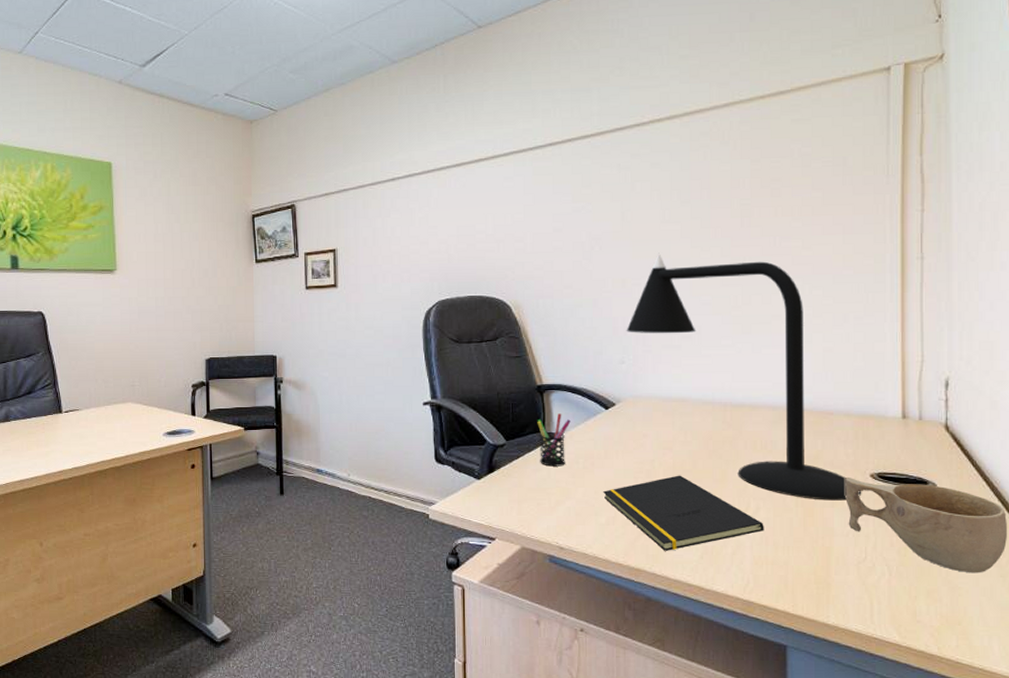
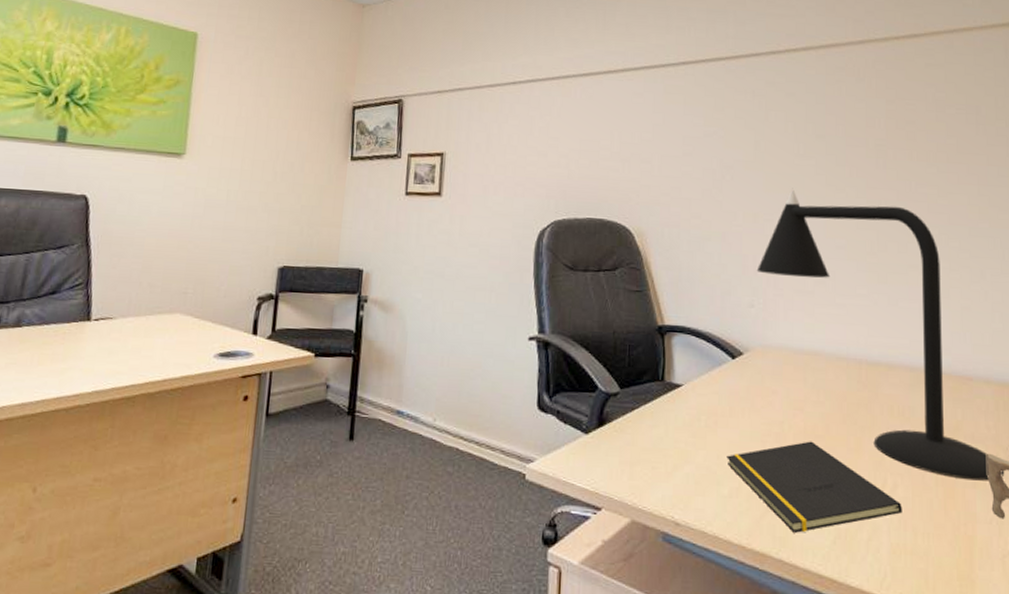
pen holder: present [537,414,571,467] -> none [656,360,693,424]

